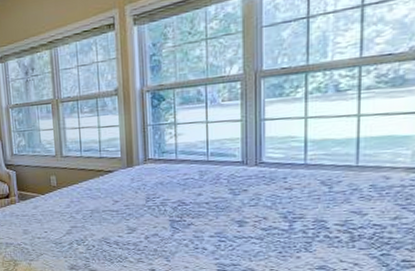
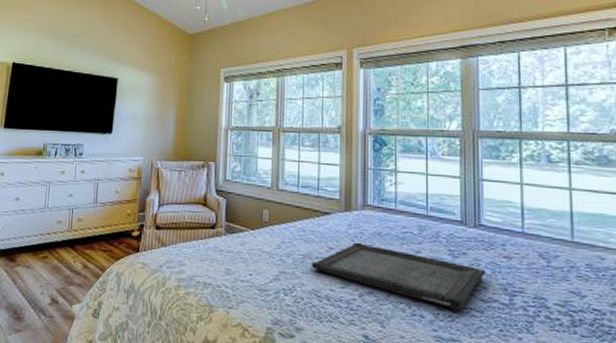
serving tray: none [100,193,267,240] -> present [312,242,486,311]

